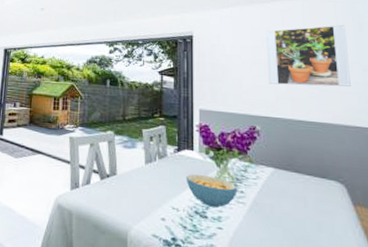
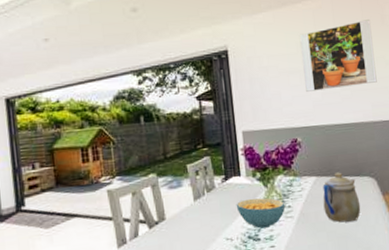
teapot: none [280,169,326,225] -> present [323,172,361,223]

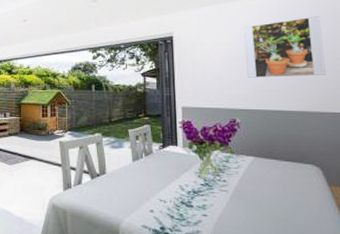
cereal bowl: present [236,198,286,229] -> none [171,167,220,197]
teapot: present [323,172,361,223] -> none [260,156,303,206]

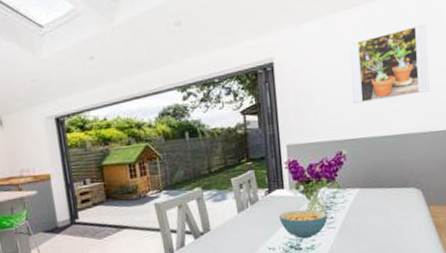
cereal bowl: none [171,167,220,197] -> present [278,209,328,239]

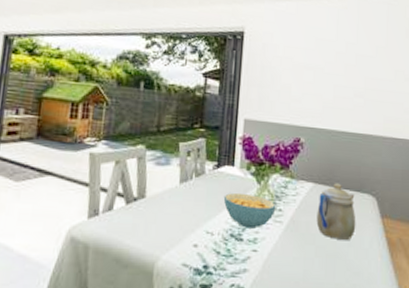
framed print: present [348,24,430,103] -> none [318,29,395,96]
teapot: none [366,184,404,233] -> present [316,183,356,240]

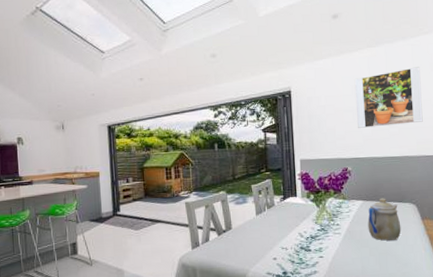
cereal bowl: present [223,192,276,229] -> none [291,216,334,241]
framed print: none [318,29,395,96] -> present [354,67,423,128]

